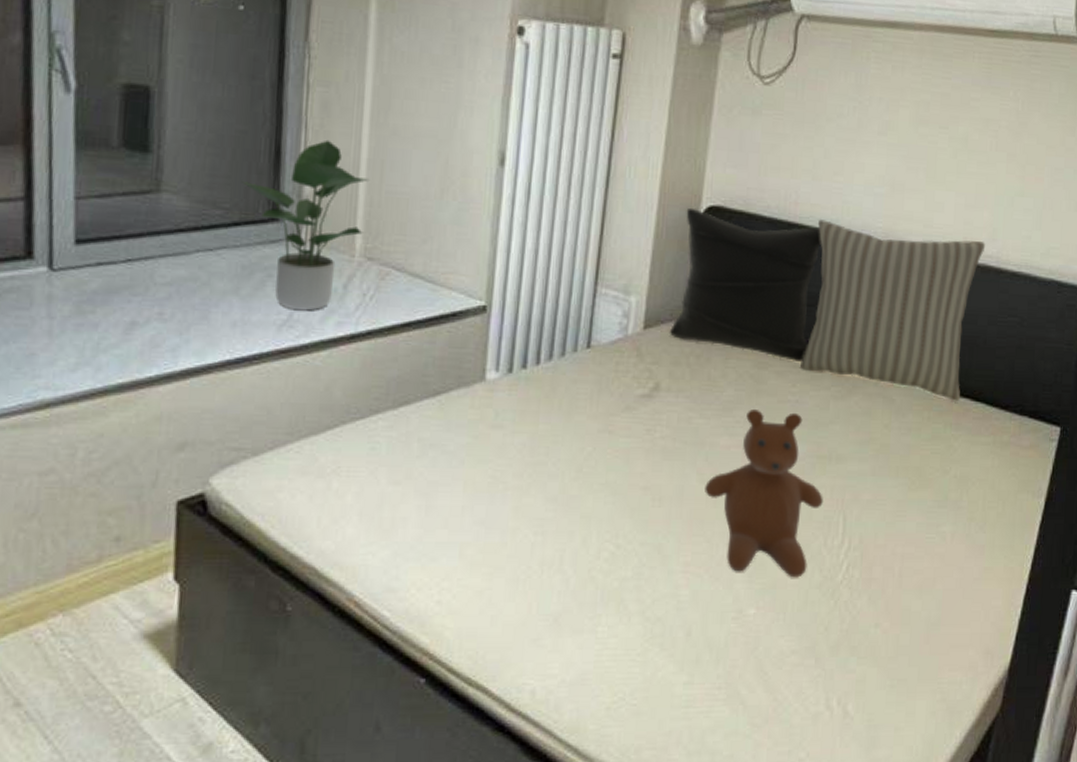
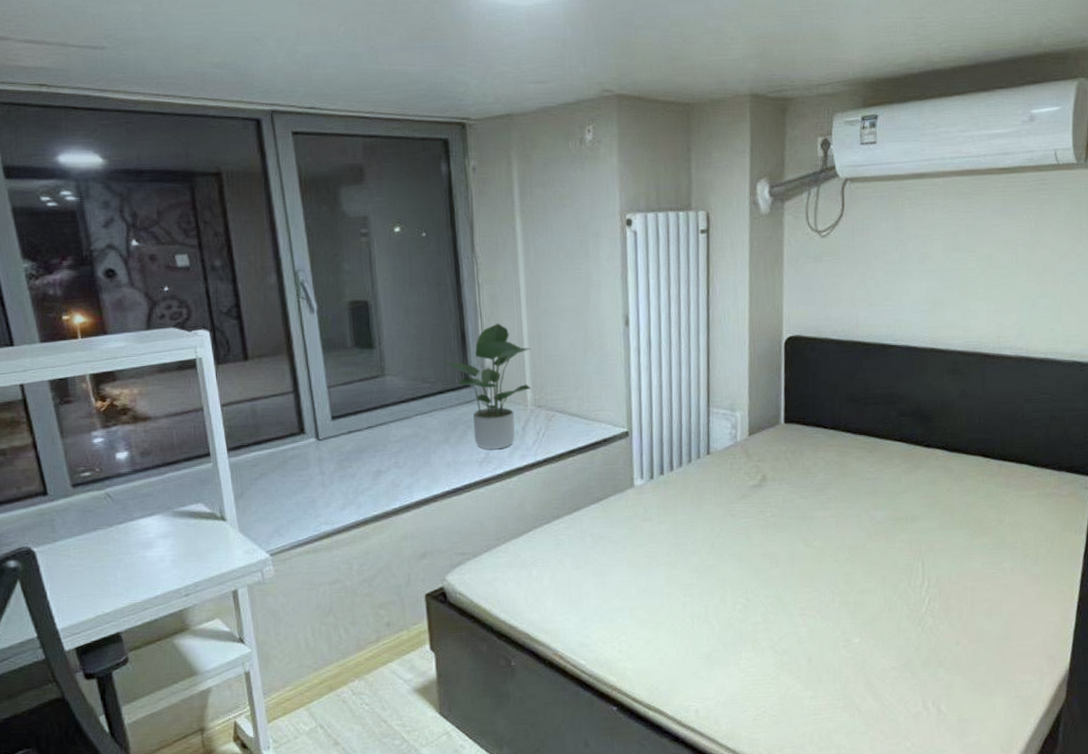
pillow: present [669,207,823,363] -> none [768,339,882,449]
teddy bear: present [705,409,823,578] -> none [810,487,904,613]
pillow: present [800,219,986,401] -> none [875,336,1016,465]

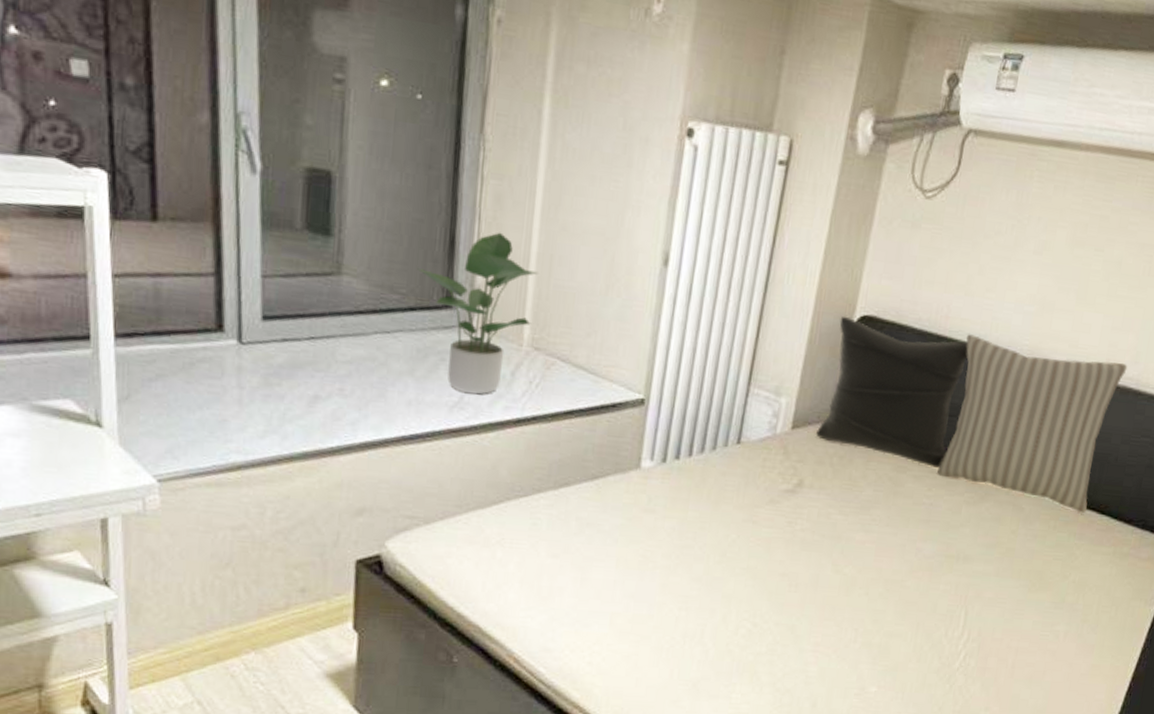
pillow: none [768,339,882,449] -> present [815,316,969,469]
pillow: none [875,336,1016,465] -> present [937,334,1128,513]

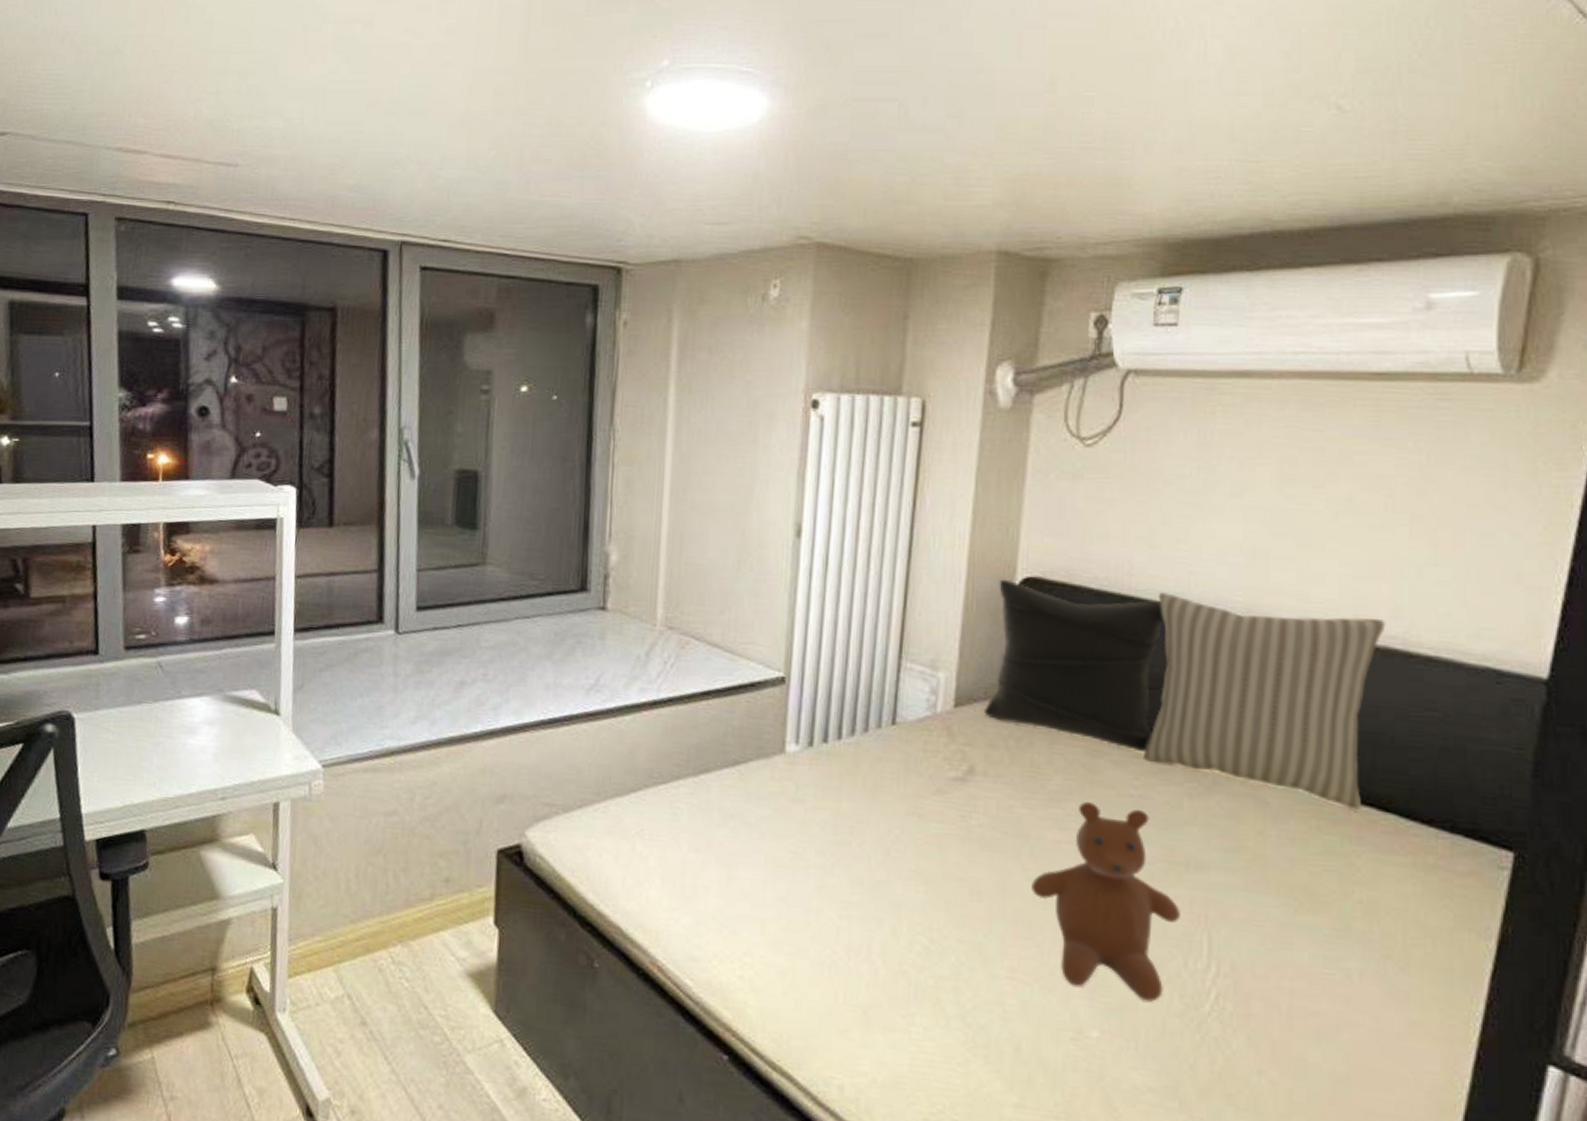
potted plant: present [417,232,539,395] -> none [554,515,670,677]
teddy bear: none [838,509,948,663] -> present [1031,802,1180,1002]

